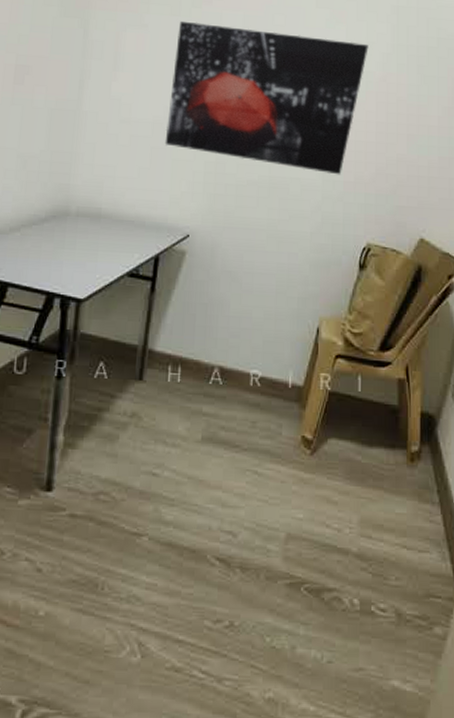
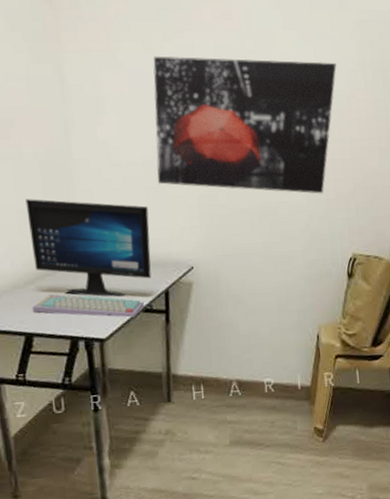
keyboard: none [12,243,131,281] -> present [32,293,145,318]
computer monitor: none [23,145,151,258] -> present [25,199,152,298]

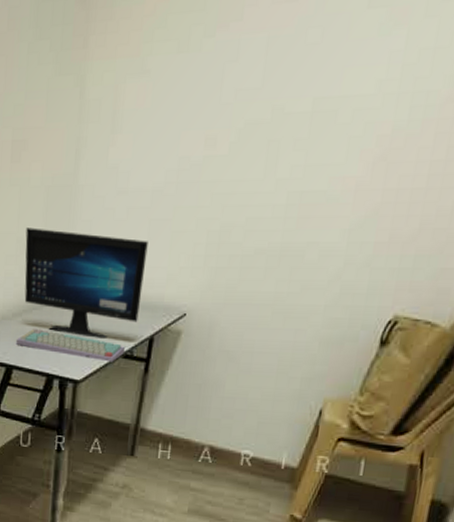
wall art: present [153,56,337,194] -> none [164,50,437,235]

